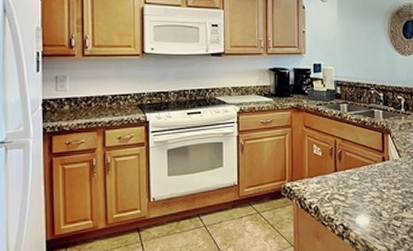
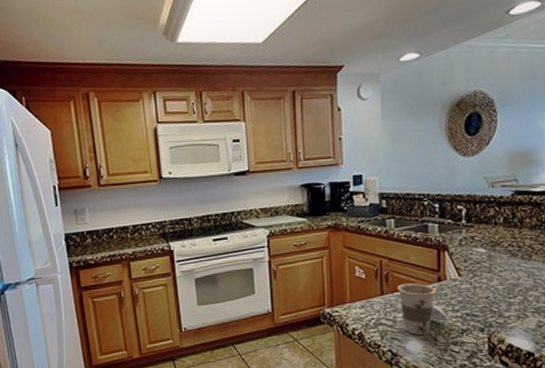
cup: none [349,162,391,210] -> present [398,283,448,335]

